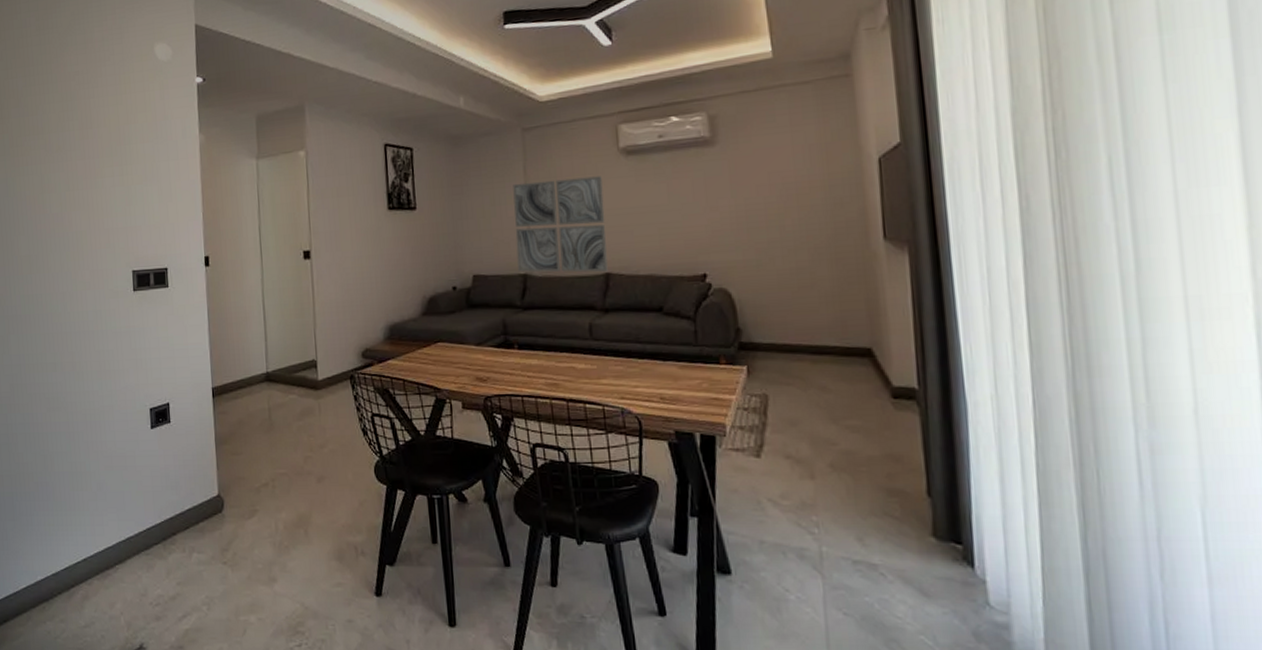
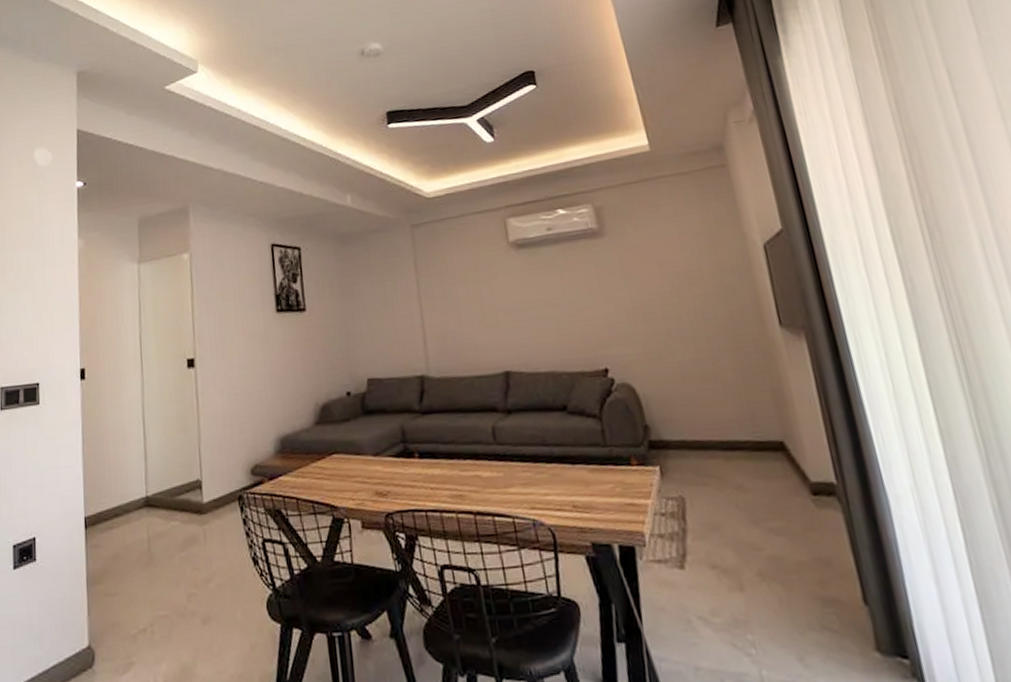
wall art: present [513,176,608,273] -> none [404,270,507,374]

